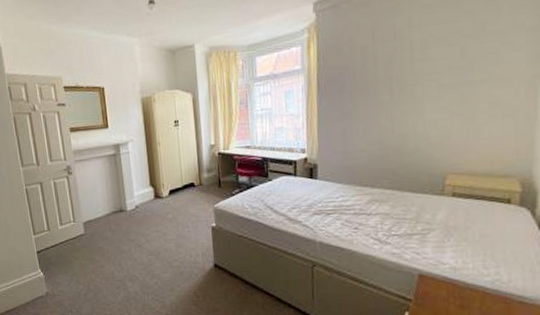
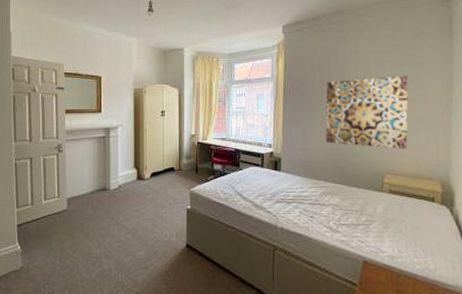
wall art: none [370,50,480,144] -> present [325,76,409,149]

